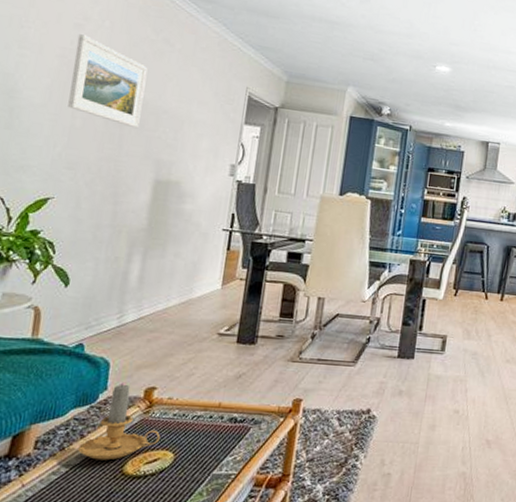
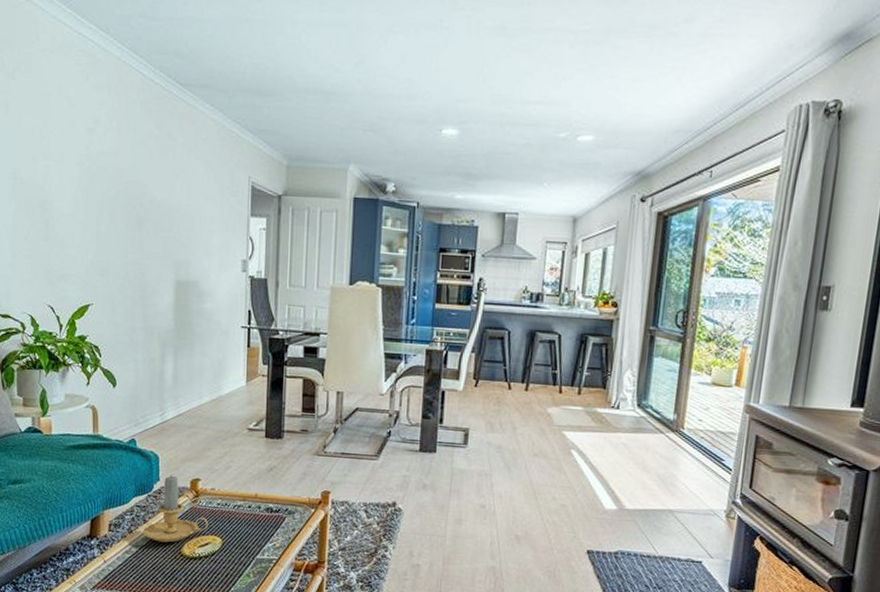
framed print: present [68,34,148,129] -> none [91,138,156,230]

